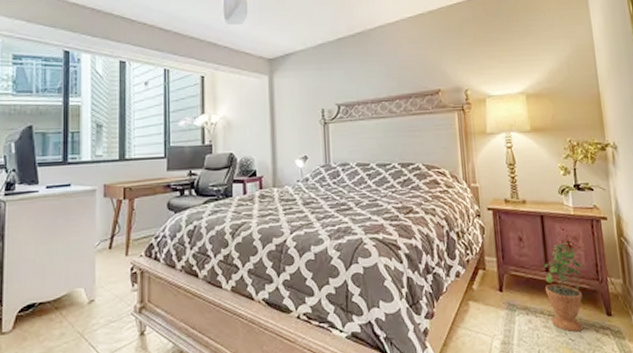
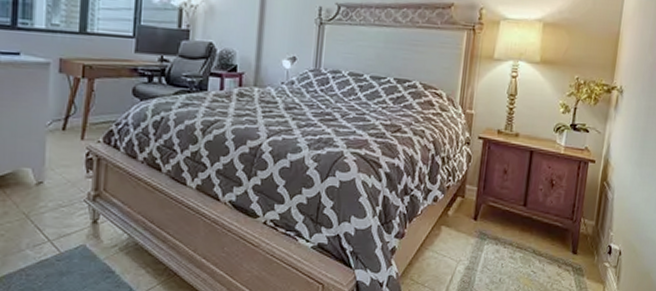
potted plant: present [543,242,585,332] -> none [518,179,563,266]

